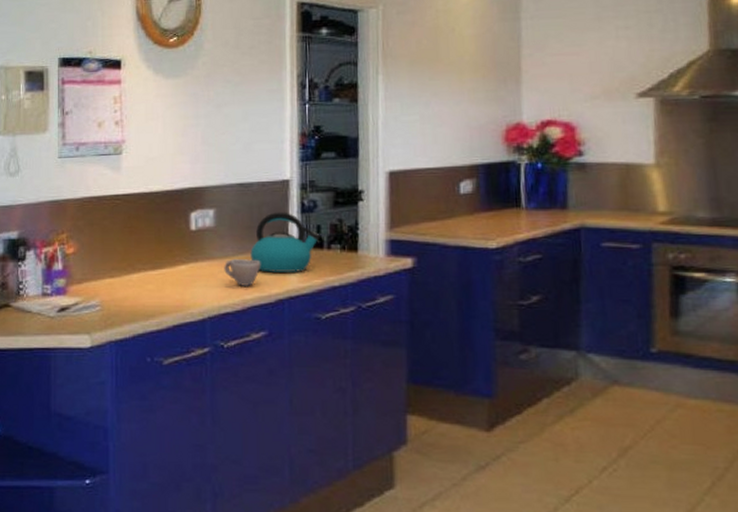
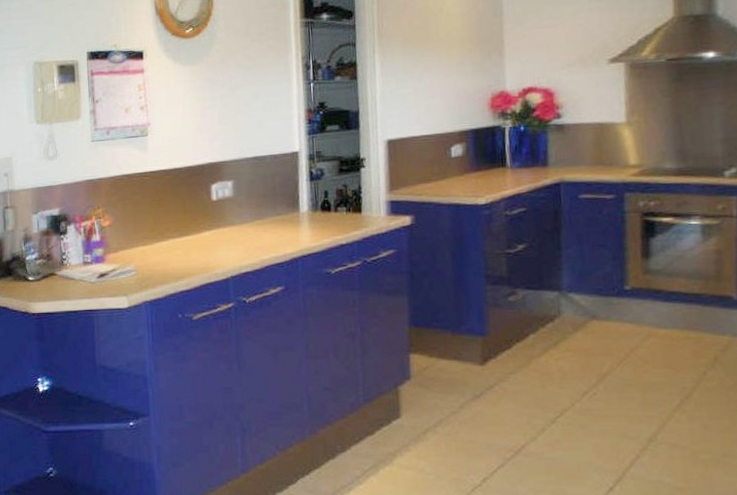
cup: present [224,259,261,286] -> none [243,223,276,248]
kettle: present [250,212,320,272] -> none [266,180,328,235]

